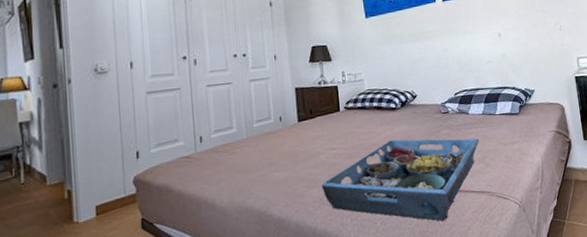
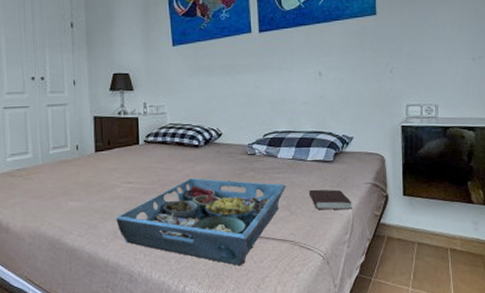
book: none [500,139,541,160] -> present [308,189,352,210]

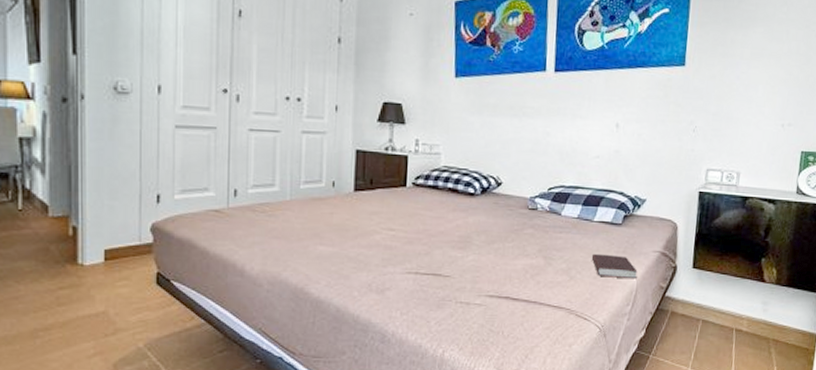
serving tray: present [116,177,286,266] -> none [372,229,567,332]

